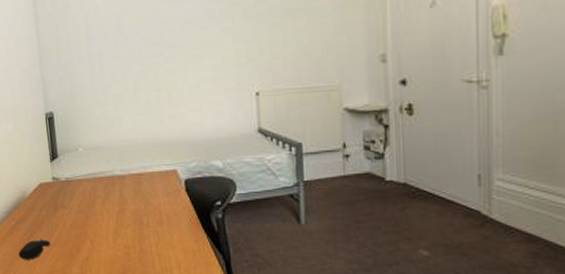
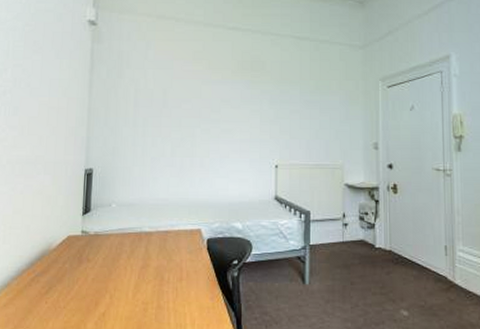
computer mouse: present [18,239,51,260] -> none [32,293,69,315]

